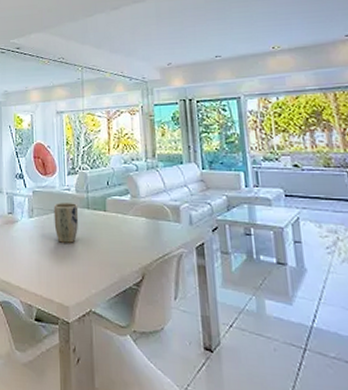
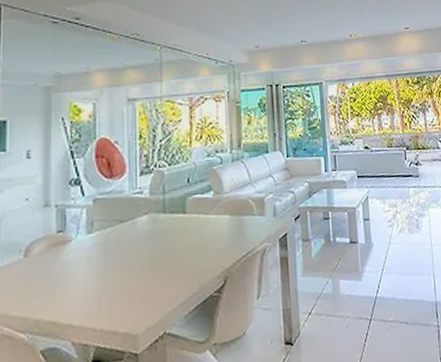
plant pot: present [53,203,79,243] -> none [121,208,153,259]

